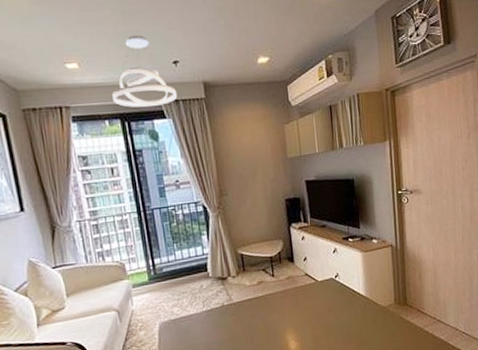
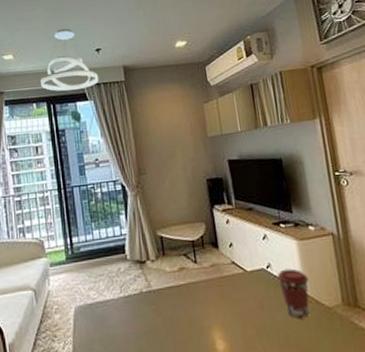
coffee cup: none [343,276,370,318] -> present [276,268,309,318]

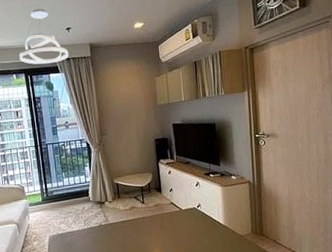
coffee cup: present [276,268,309,318] -> none [204,207,229,243]

